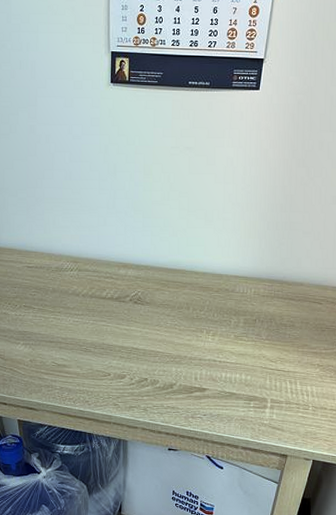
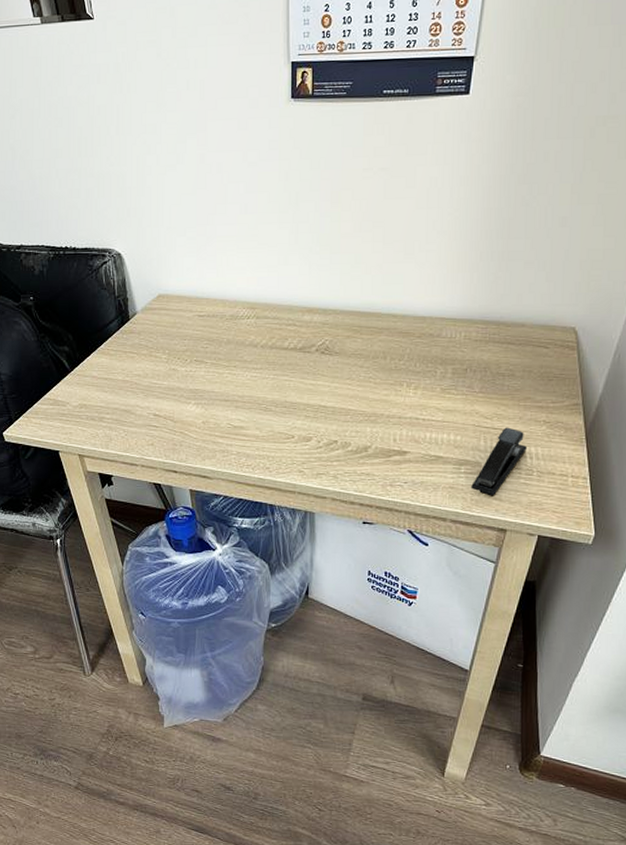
stapler: none [259,369,304,427] -> present [471,427,527,496]

